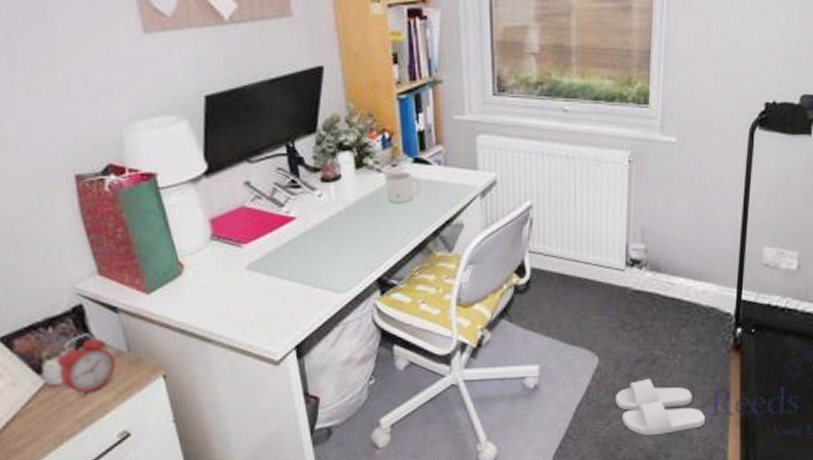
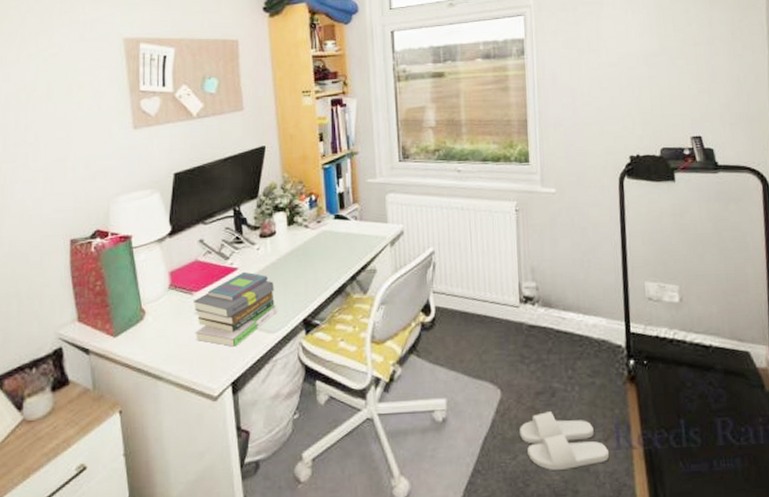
alarm clock: present [56,333,116,398] -> none [35,373,82,432]
books: none [243,221,346,307] -> present [194,271,277,347]
mug: present [384,172,422,204] -> none [310,227,341,254]

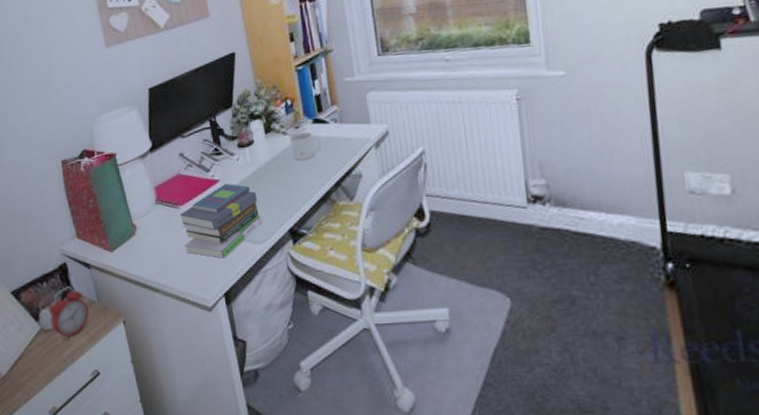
alarm clock: none [35,373,82,432] -> present [48,286,89,341]
mug: none [310,227,341,254] -> present [289,132,322,161]
slippers: present [519,412,610,471] -> none [534,322,646,386]

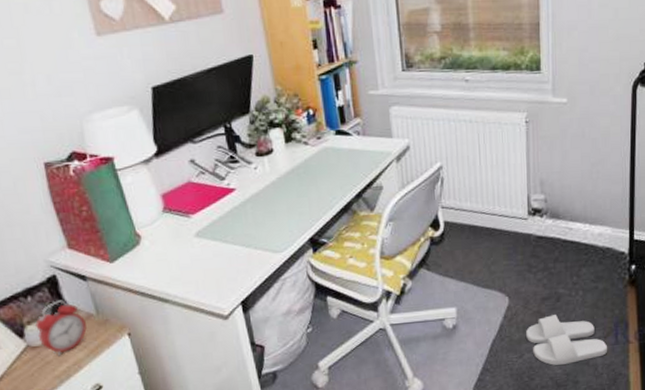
books: present [180,183,263,259] -> none [192,192,282,268]
mug: present [289,132,322,161] -> none [310,143,344,172]
slippers: none [534,322,646,386] -> present [525,315,608,366]

